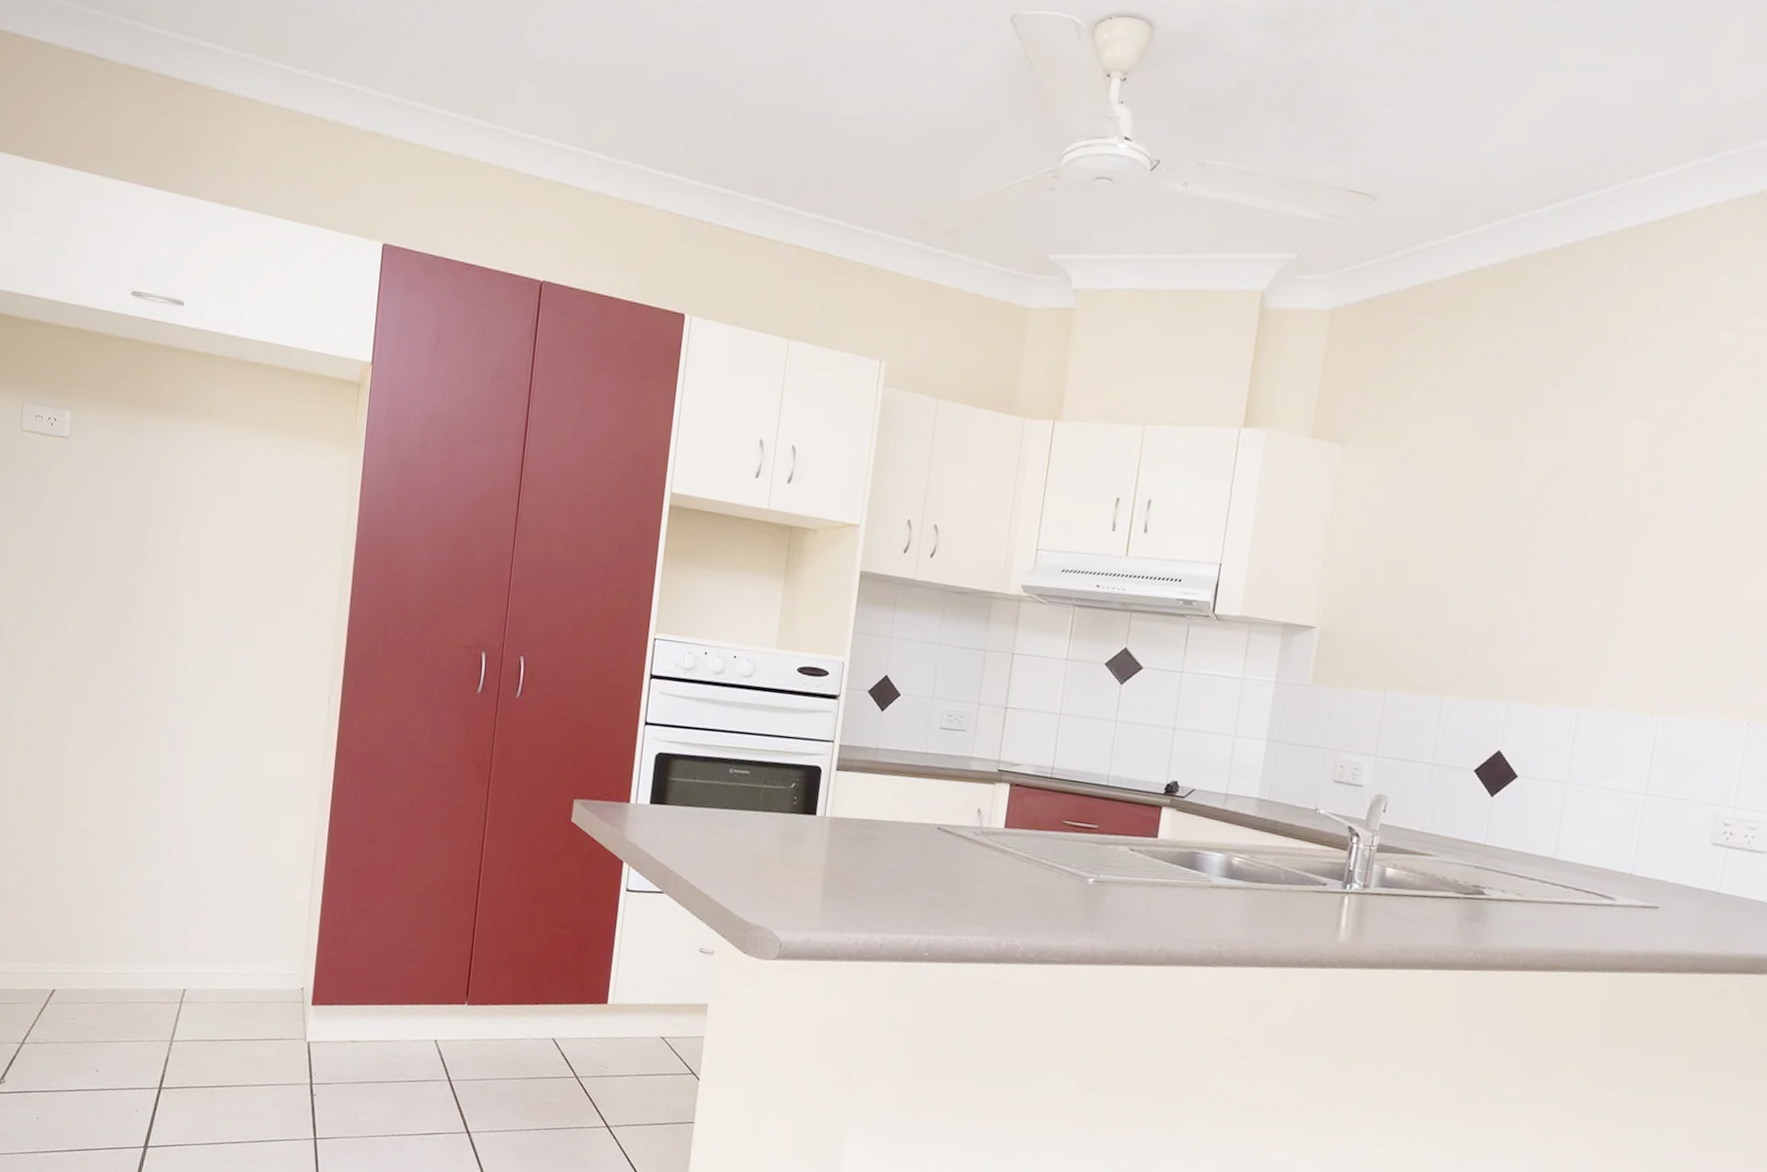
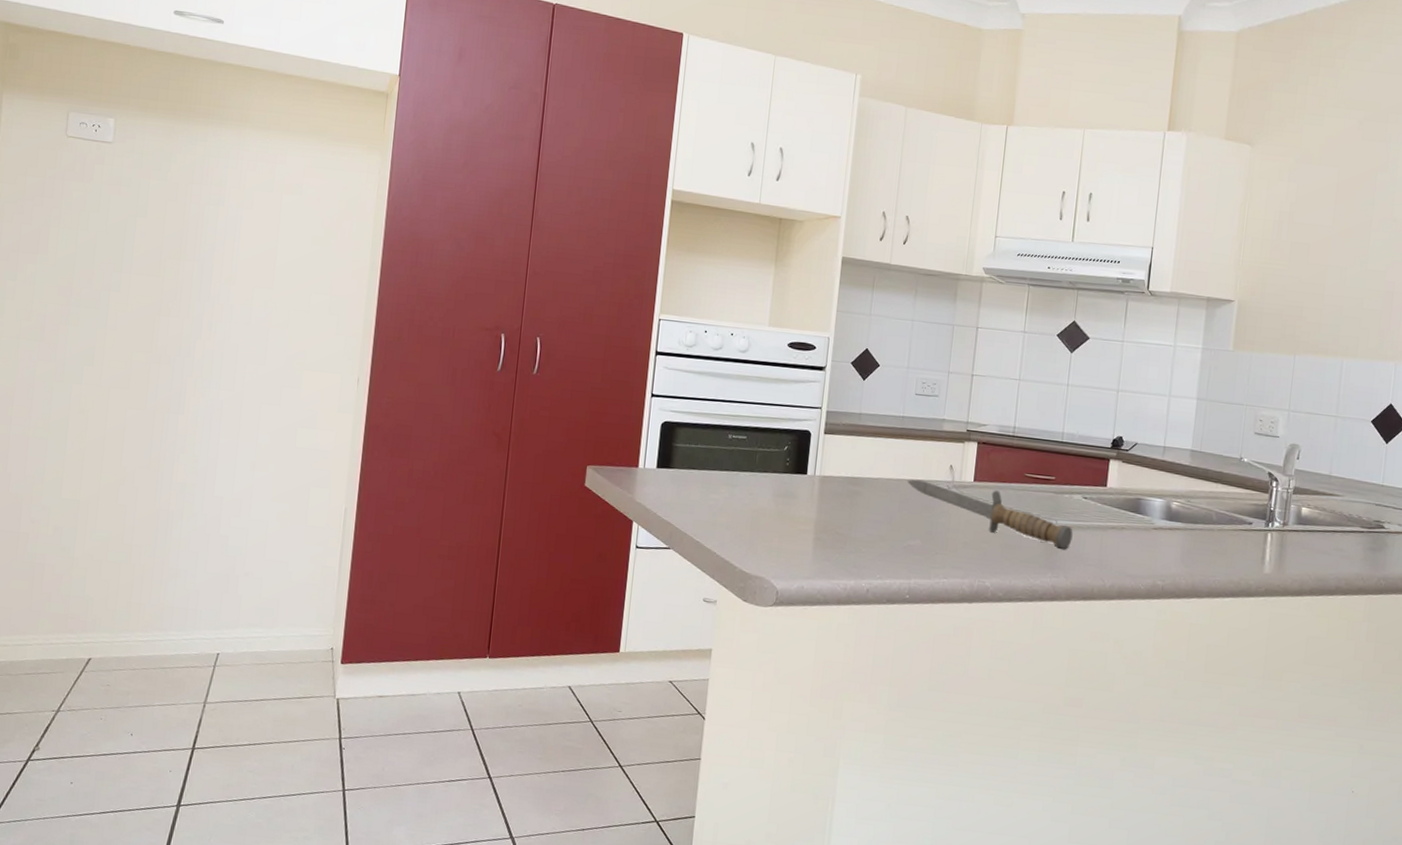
knife: none [929,824,1117,908] -> present [907,479,1073,550]

